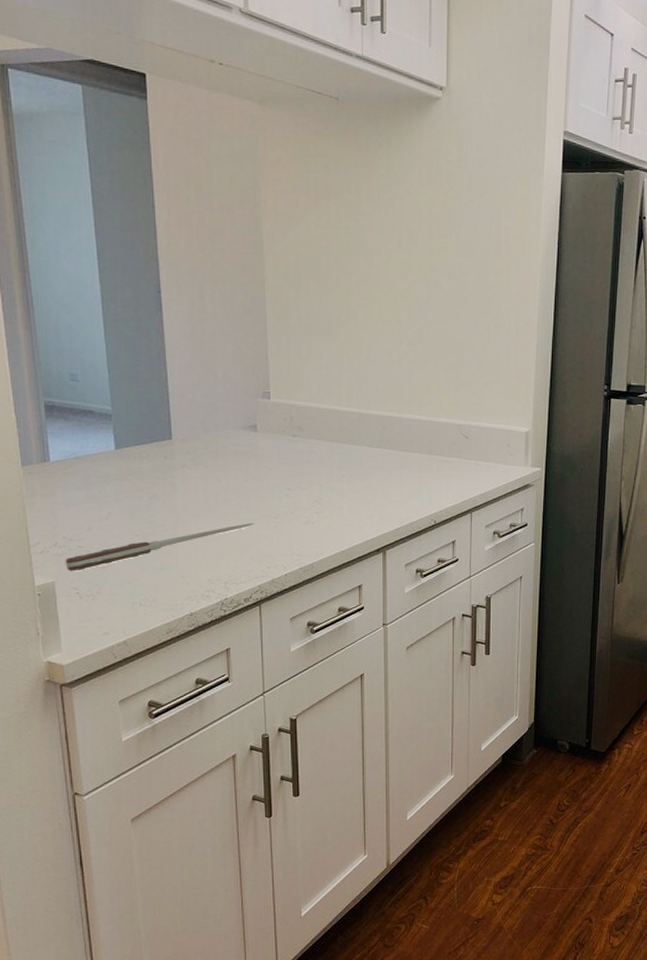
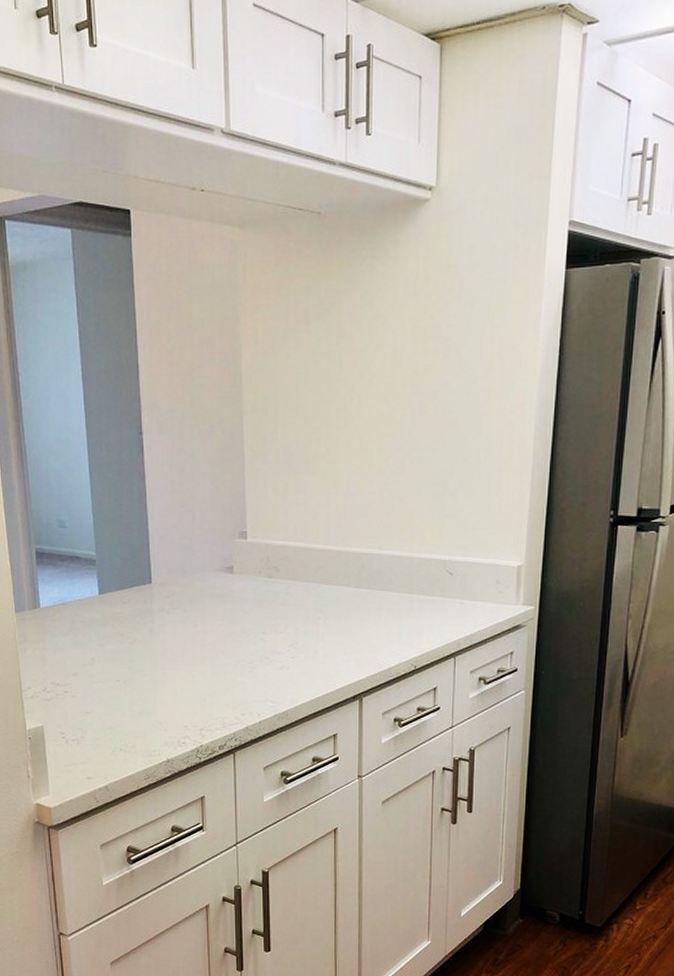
kitchen knife: present [65,523,254,571] -> none [53,668,229,716]

